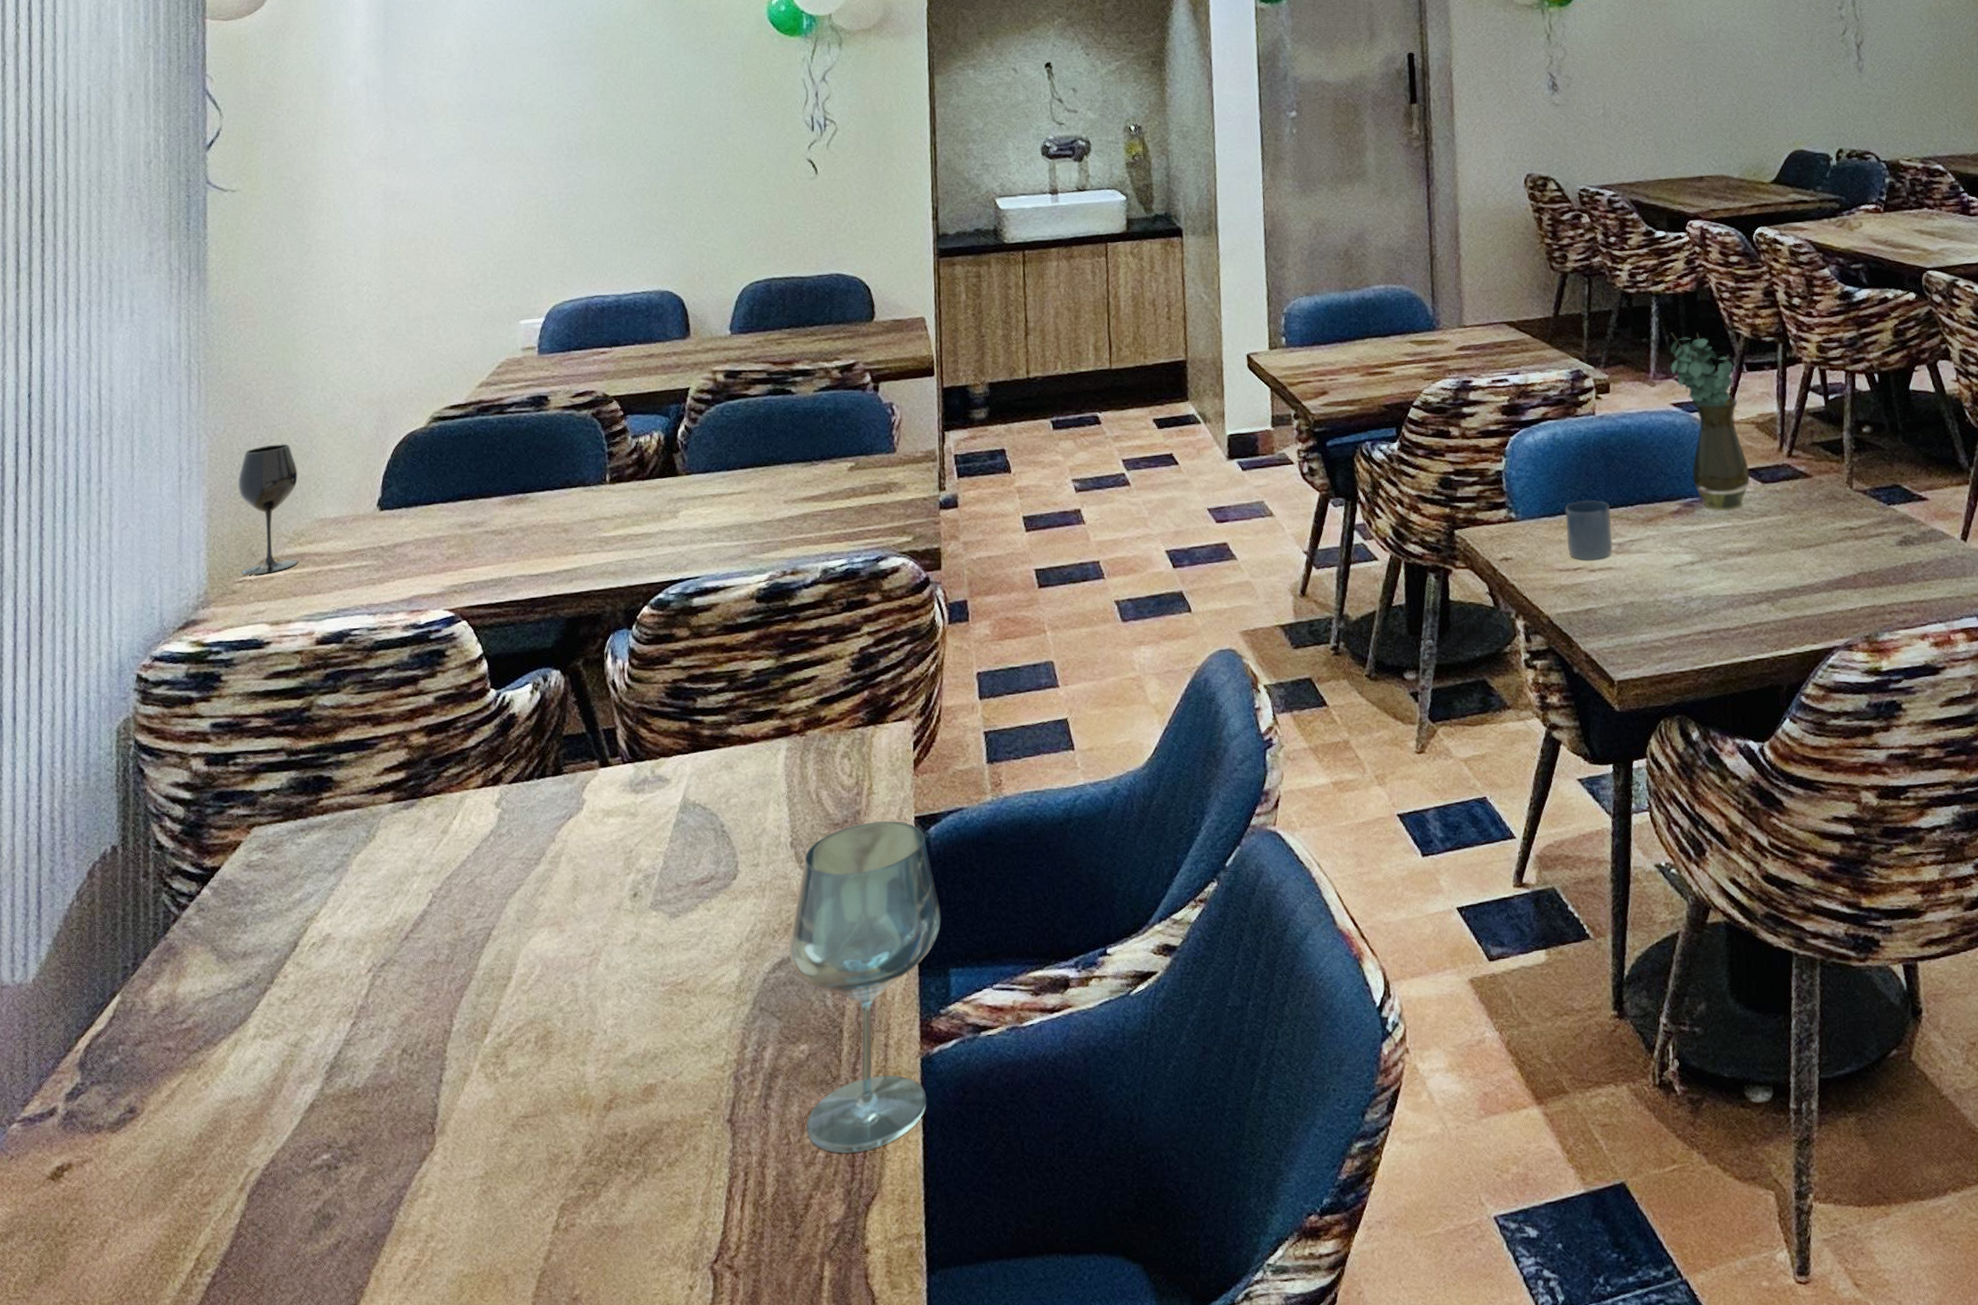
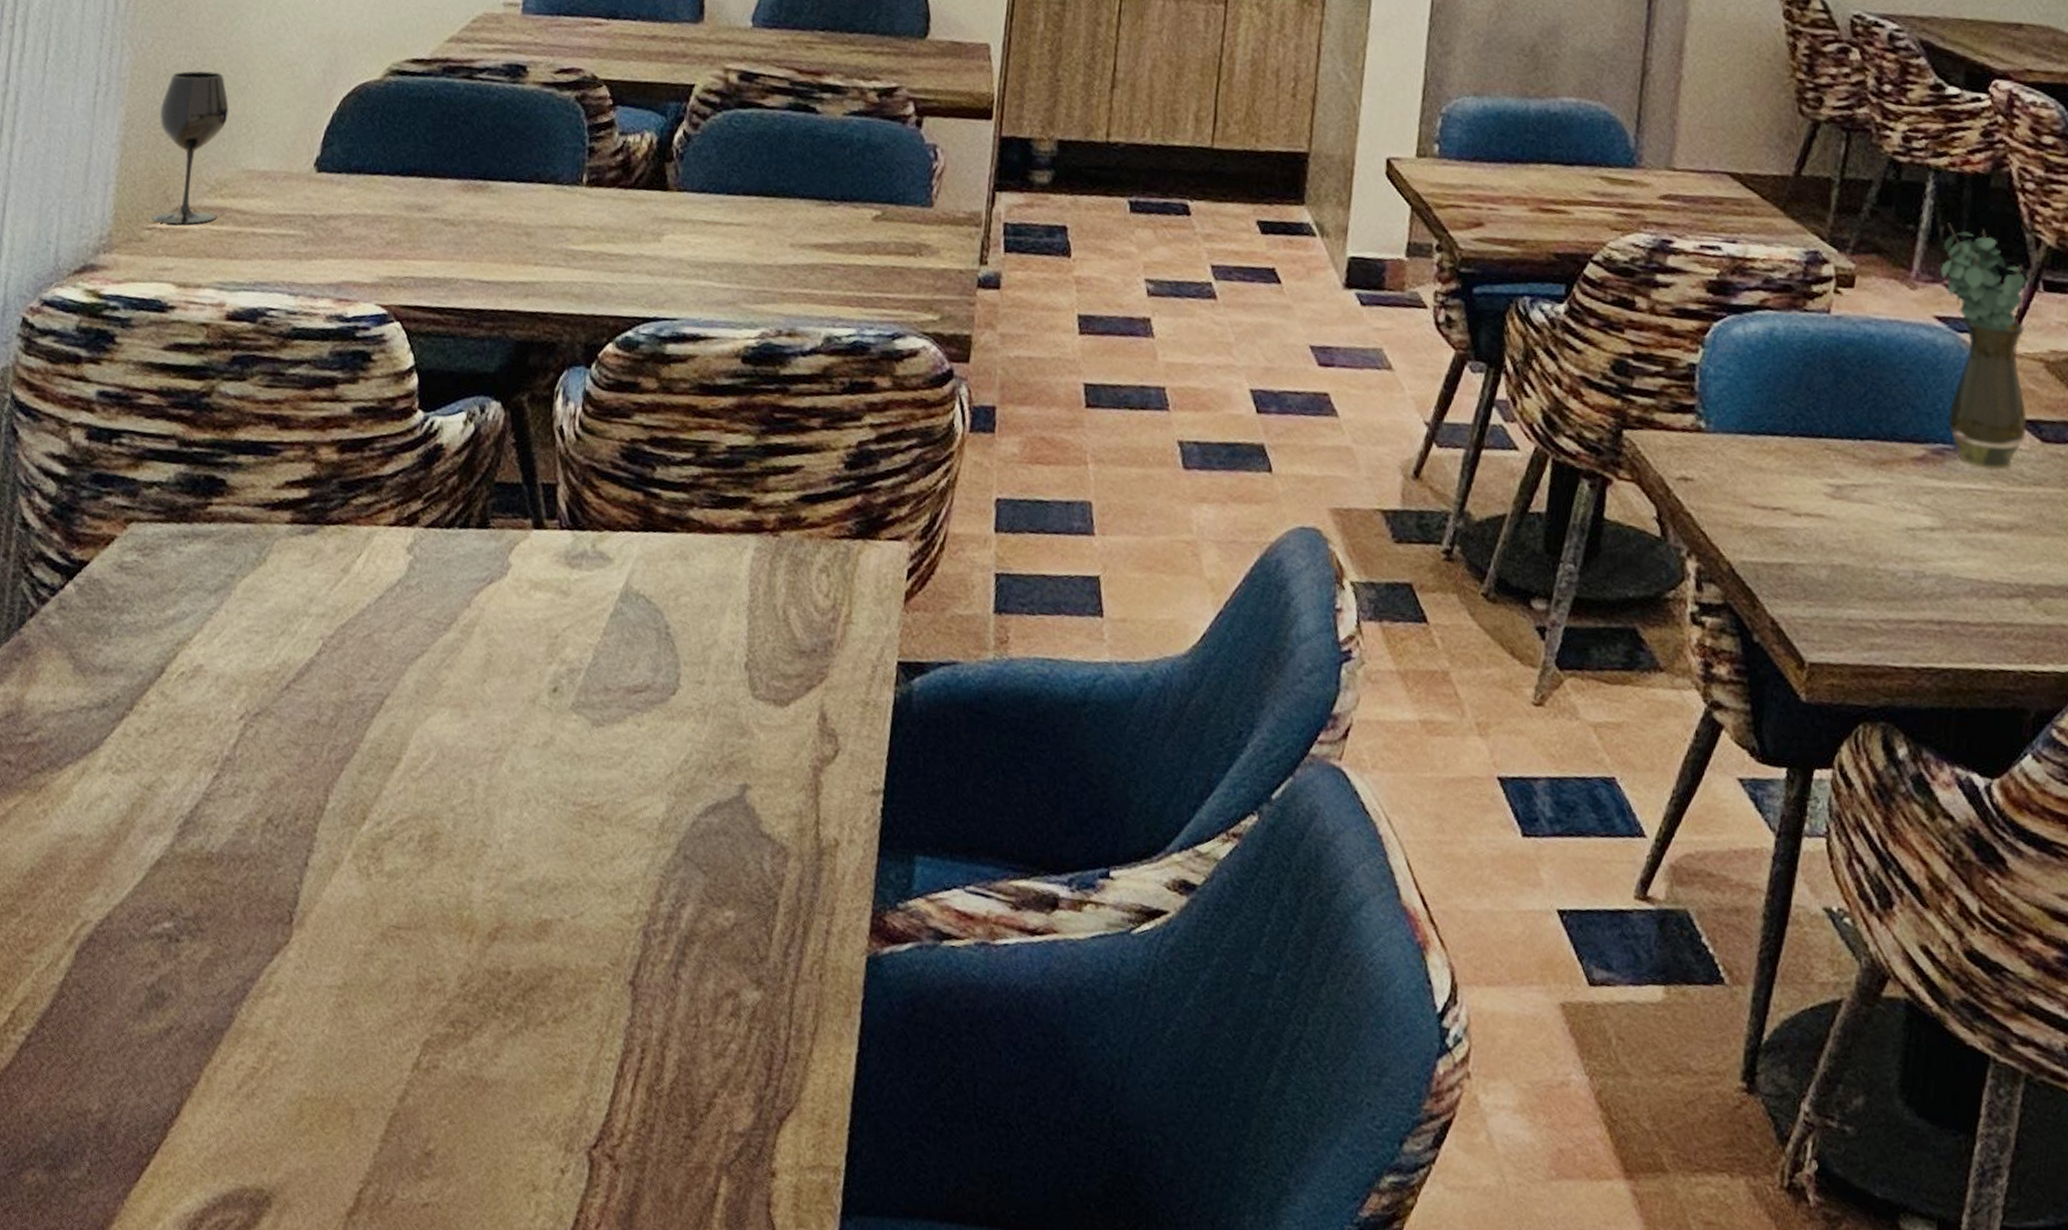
wine glass: present [788,821,941,1154] -> none [720,657,915,1055]
cup: present [1565,499,1613,562] -> none [1768,421,1833,504]

